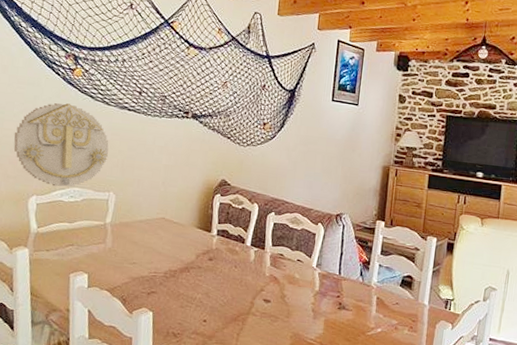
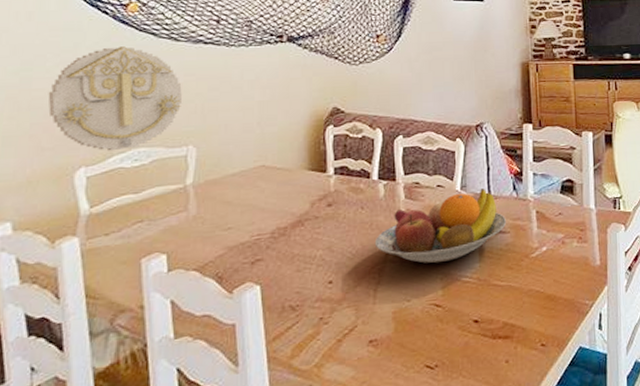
fruit bowl: none [242,269,351,324] -> present [374,188,507,264]

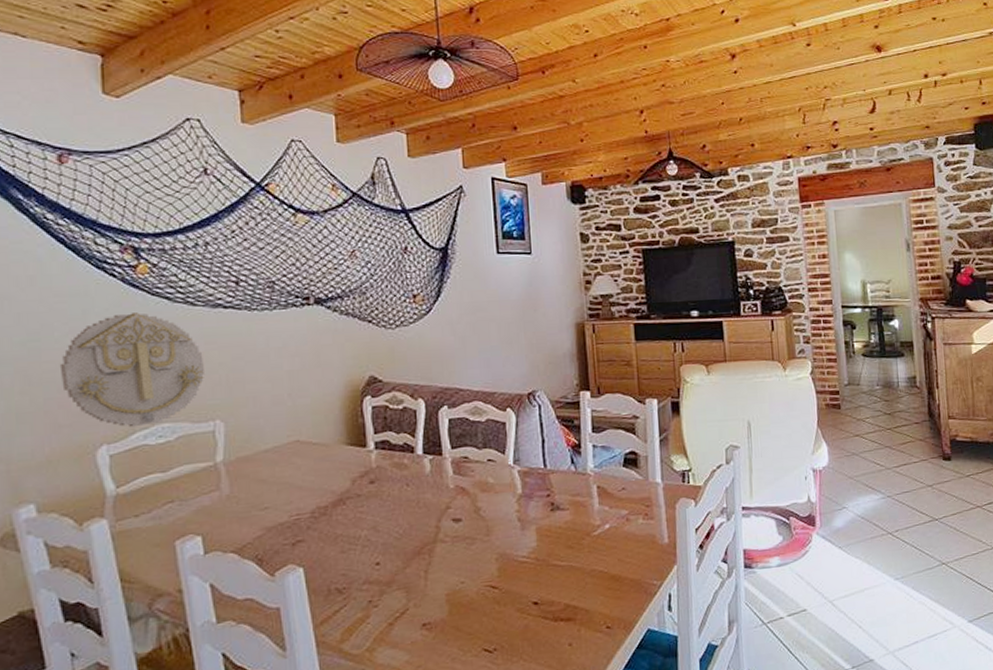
fruit bowl: present [374,188,507,264] -> none [422,462,566,543]

